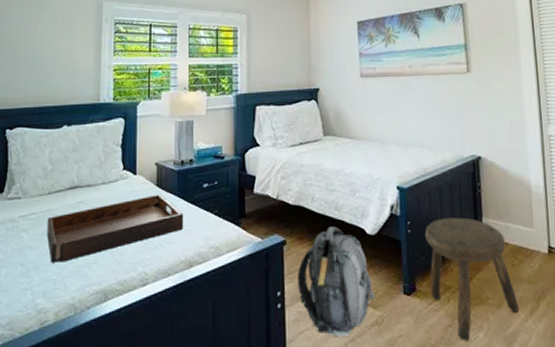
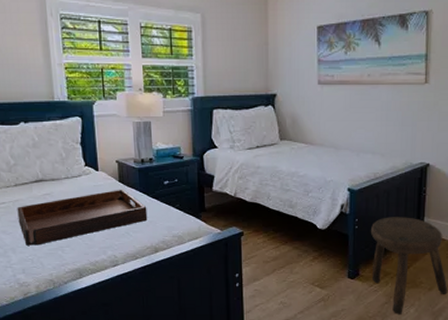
backpack: present [297,227,376,338] -> none [253,222,323,310]

